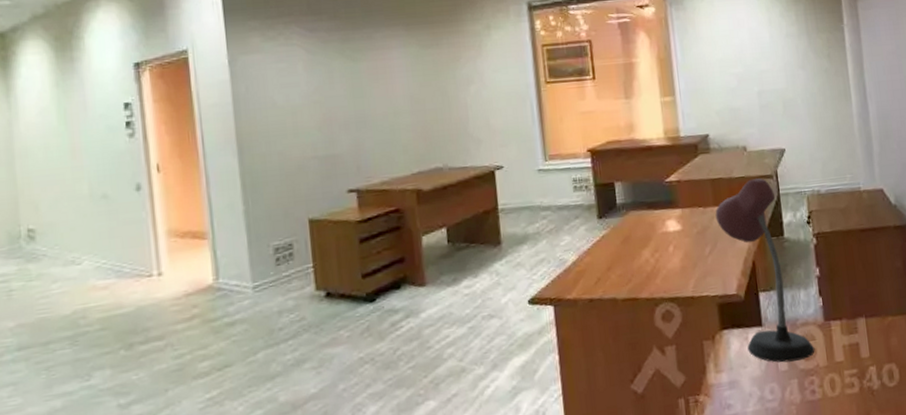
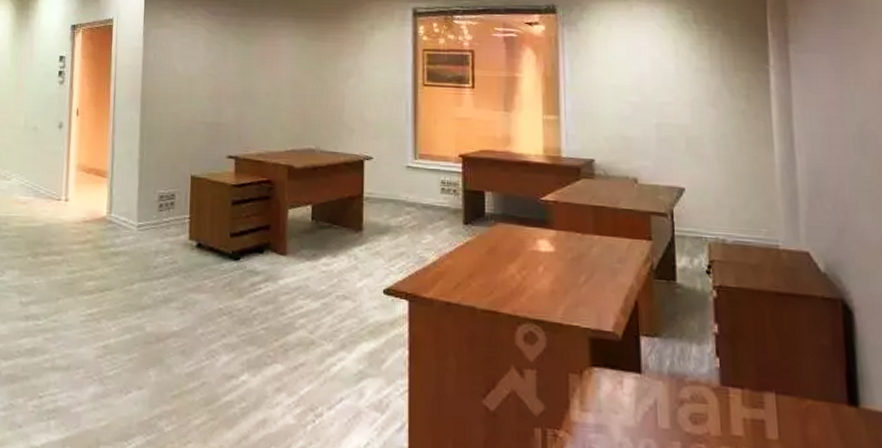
desk lamp: present [715,178,815,363] -> none [595,214,706,422]

